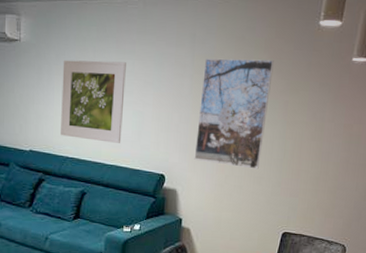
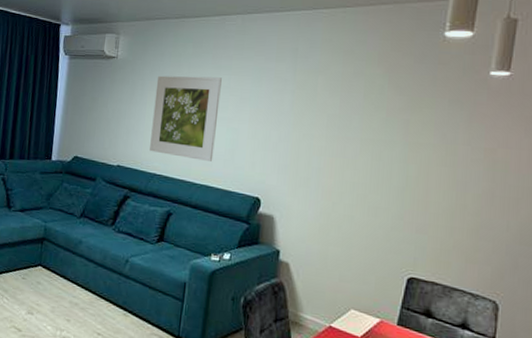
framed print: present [194,58,274,169] -> none [295,73,390,198]

